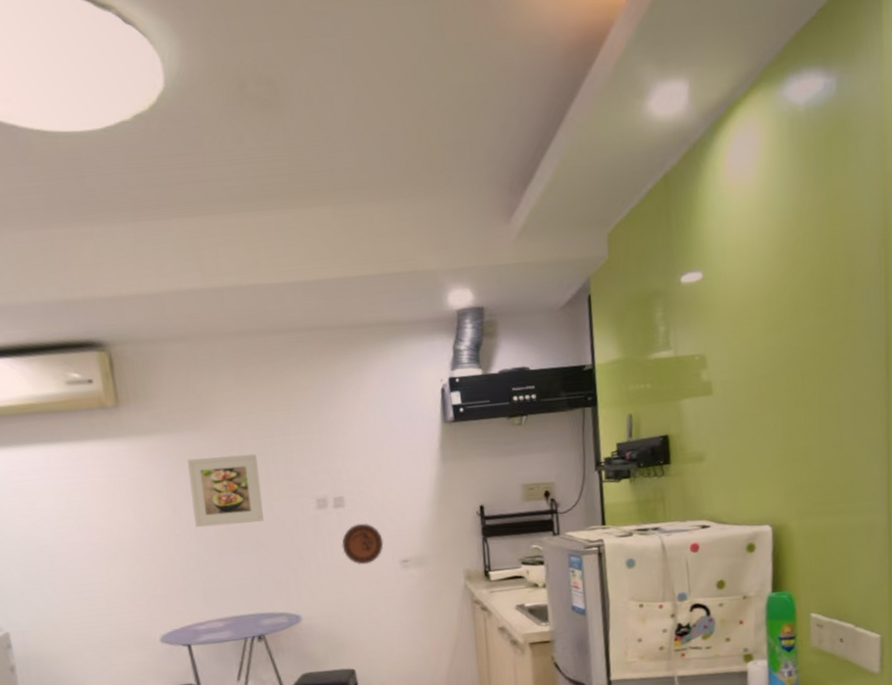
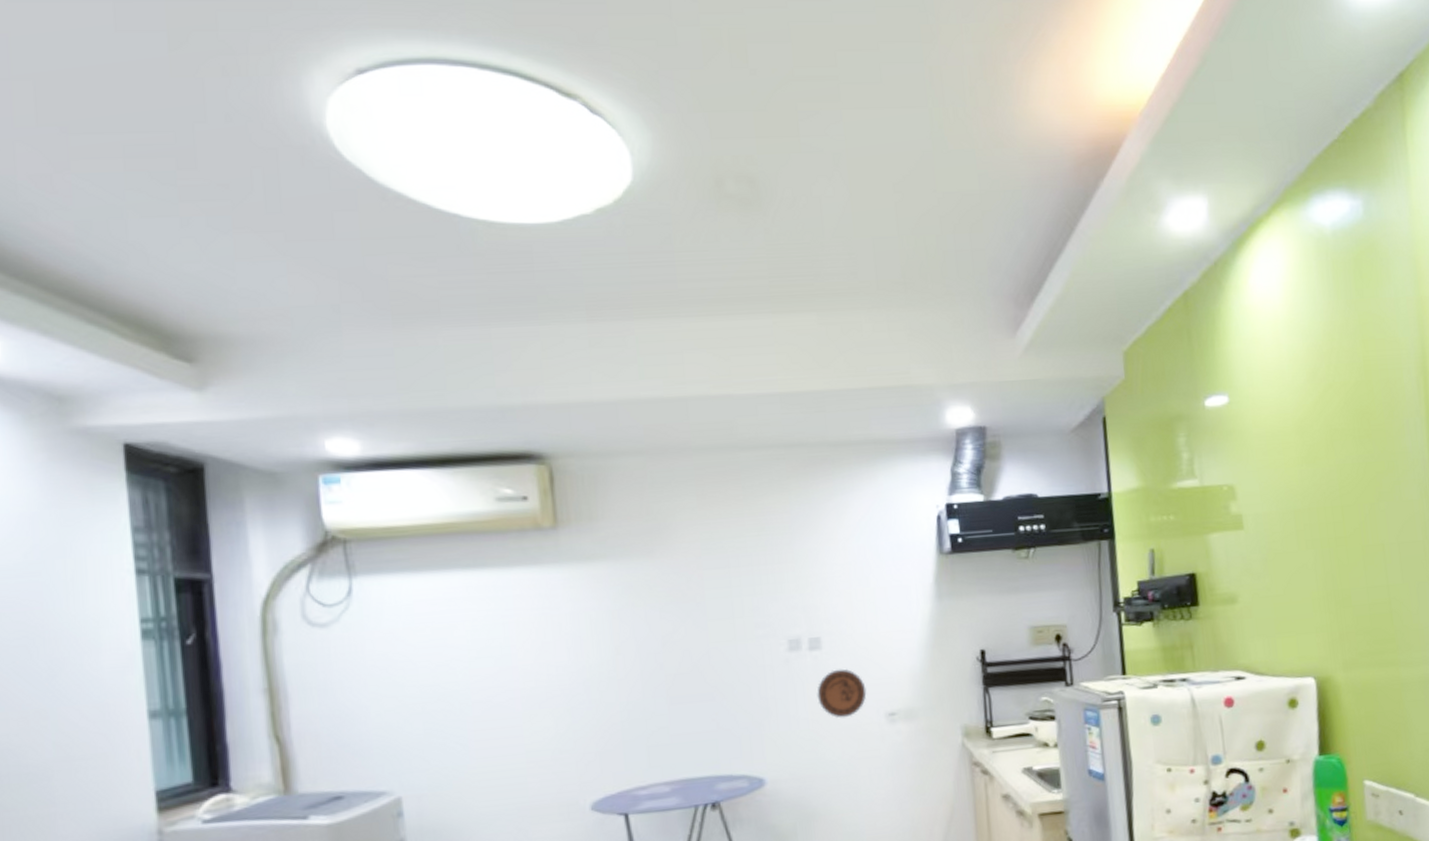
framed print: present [187,453,264,528] -> none [635,585,724,672]

